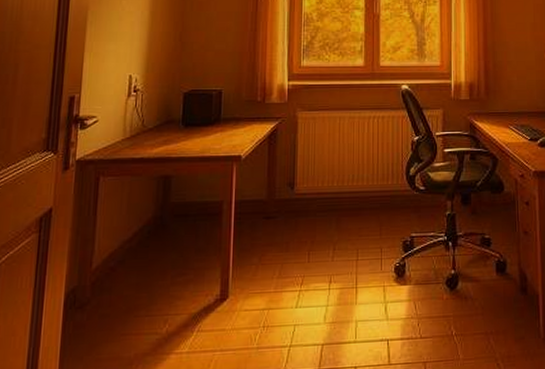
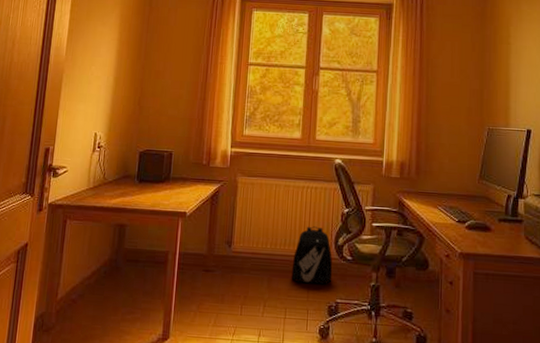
backpack: none [361,158,406,219] -> present [291,226,333,284]

